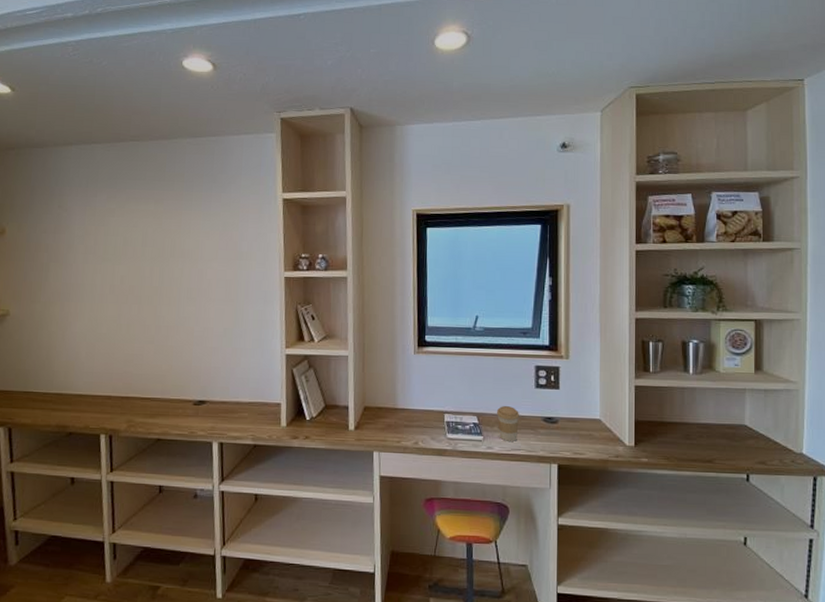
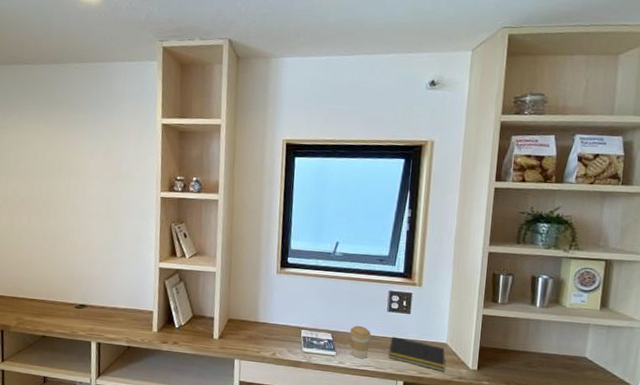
notepad: none [539,415,600,451] -> present [388,336,446,372]

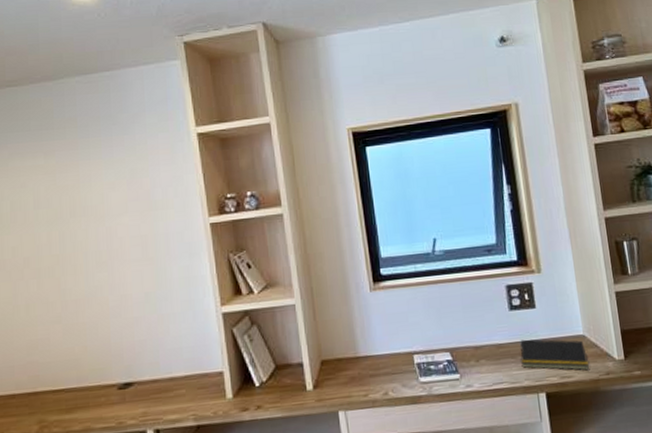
coffee cup: present [349,325,372,358] -> none [470,334,498,376]

